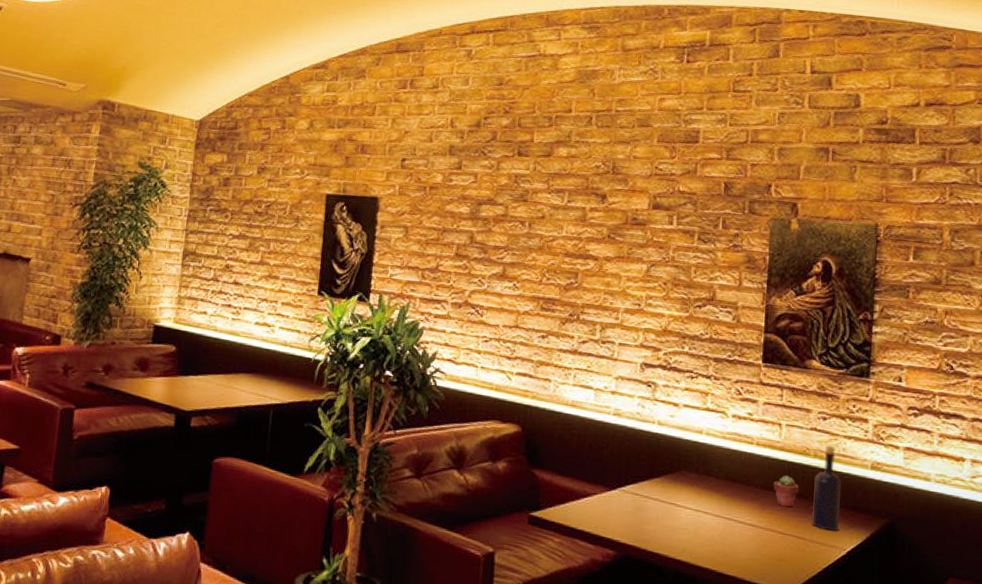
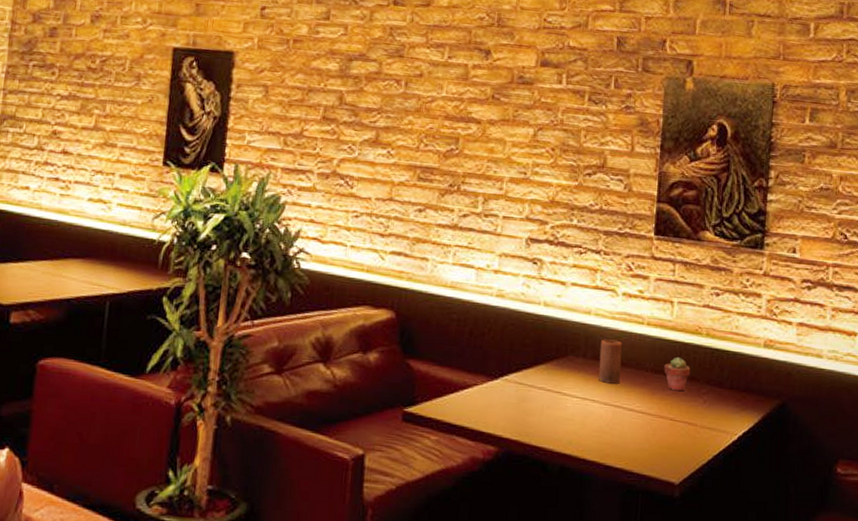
candle: none [710,456,733,498] -> present [599,339,622,384]
bottle: present [811,445,841,531] -> none [702,323,733,415]

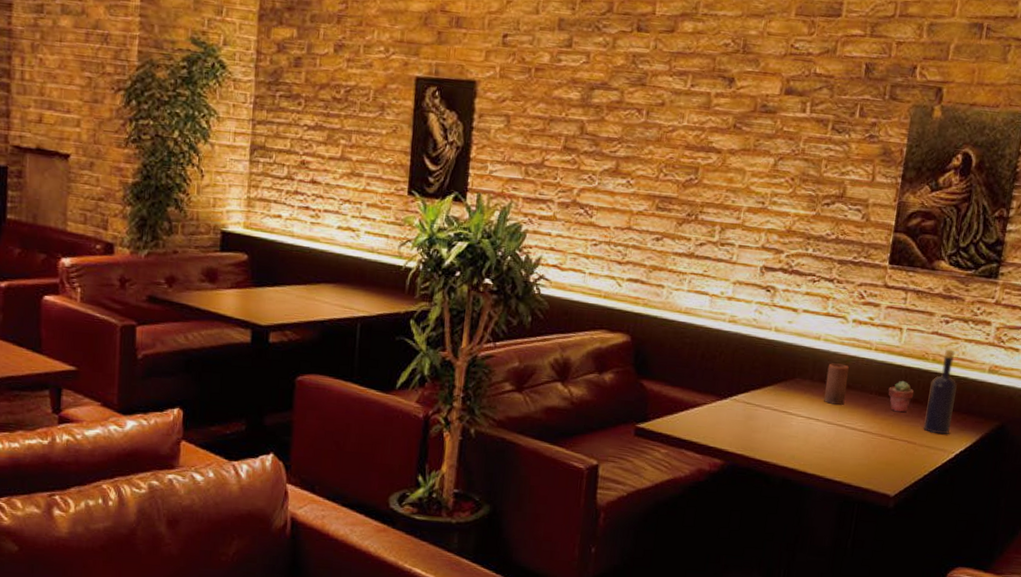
bottle: none [702,323,733,415] -> present [923,349,957,435]

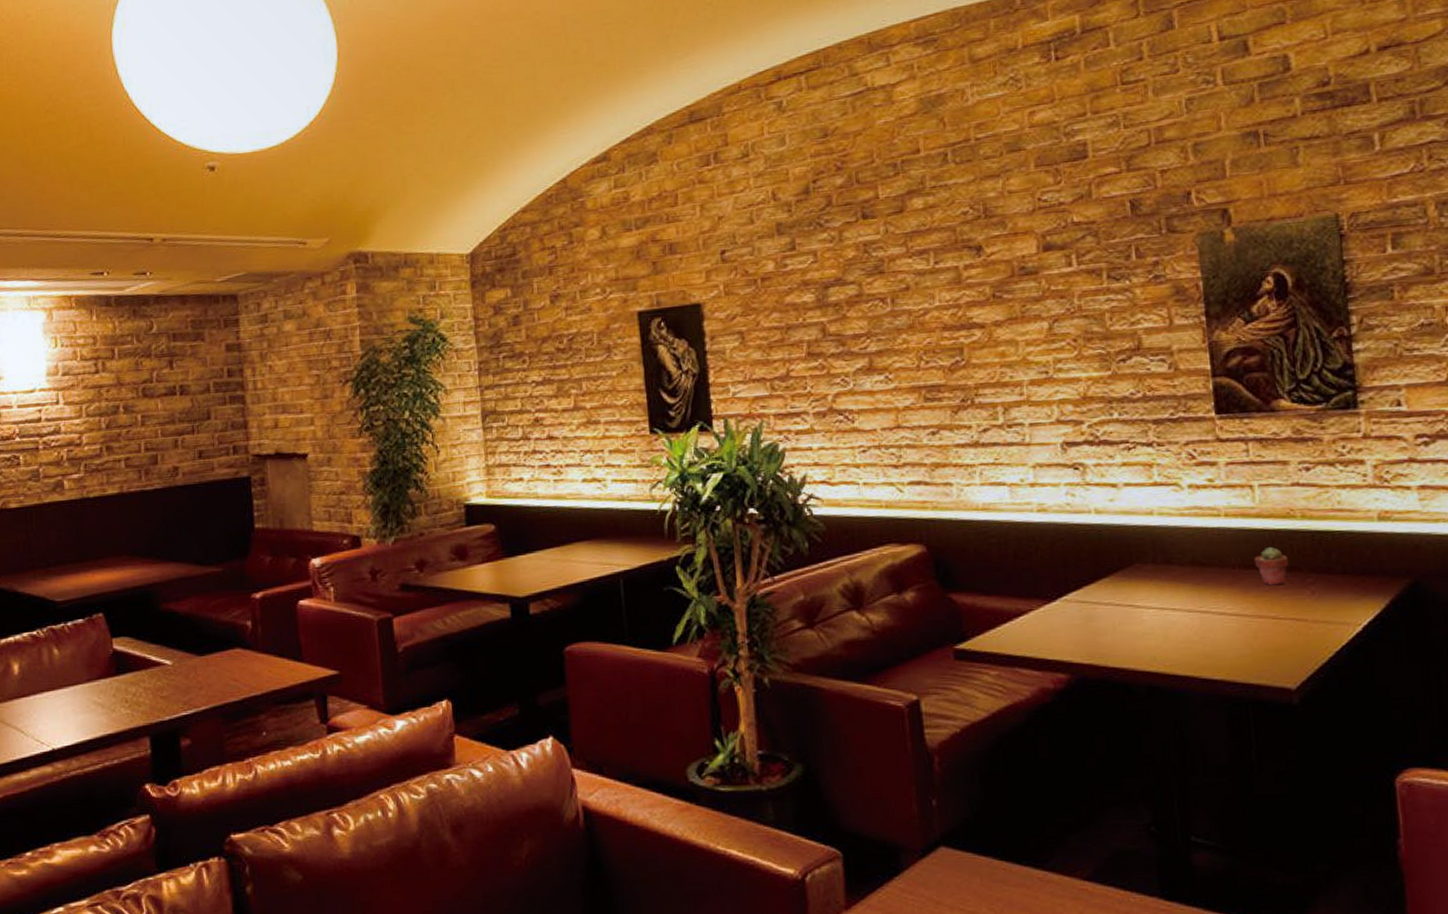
candle: present [824,363,849,405] -> none [1171,538,1203,588]
bottle: present [923,349,957,435] -> none [1306,501,1347,605]

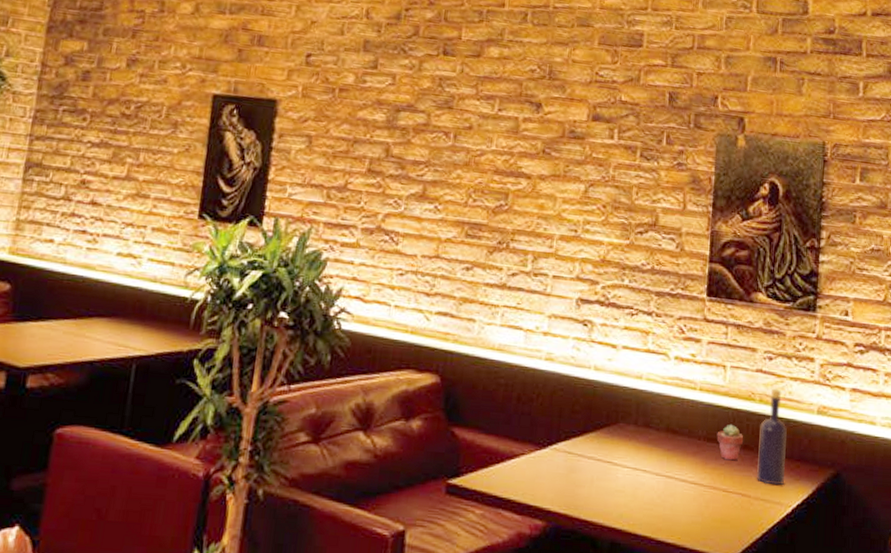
bottle: none [1306,501,1347,605] -> present [756,388,787,486]

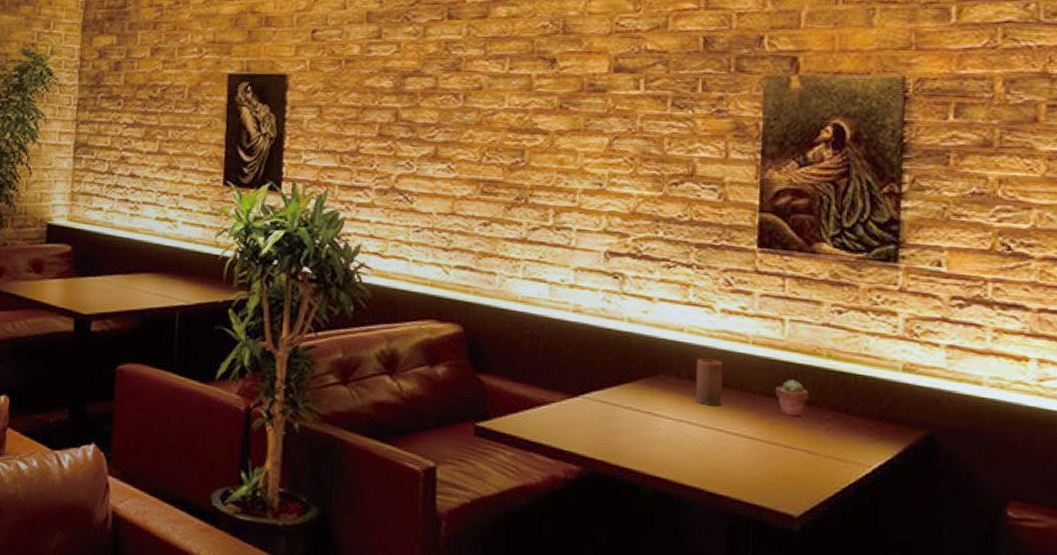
candle: none [650,405,674,453] -> present [695,358,723,406]
bottle: present [756,388,787,486] -> none [825,343,863,445]

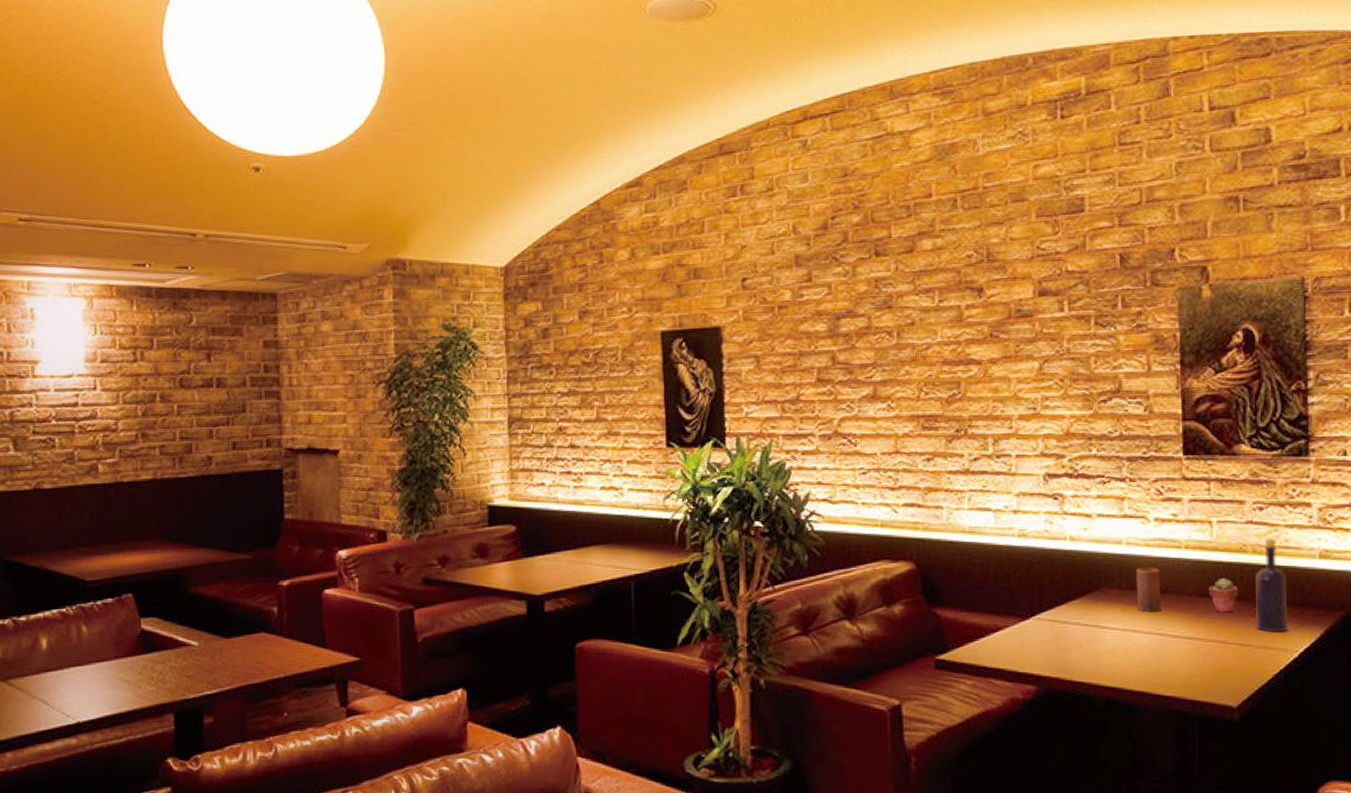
bottle: none [825,343,863,445] -> present [1255,538,1287,633]

